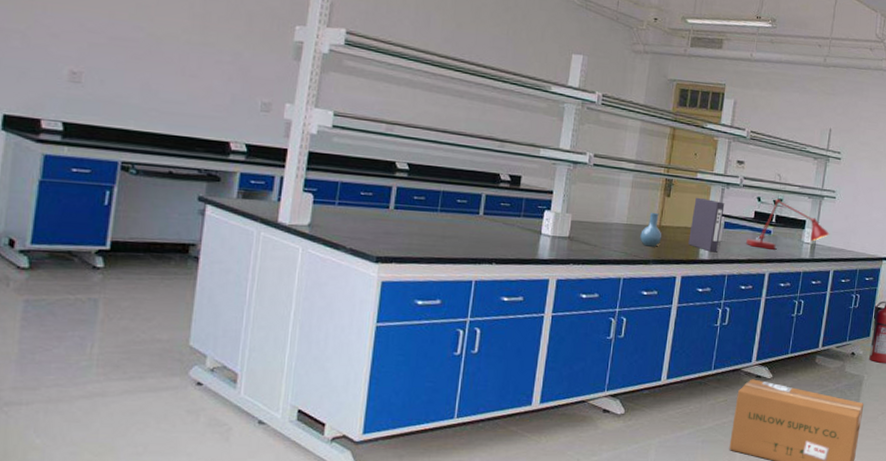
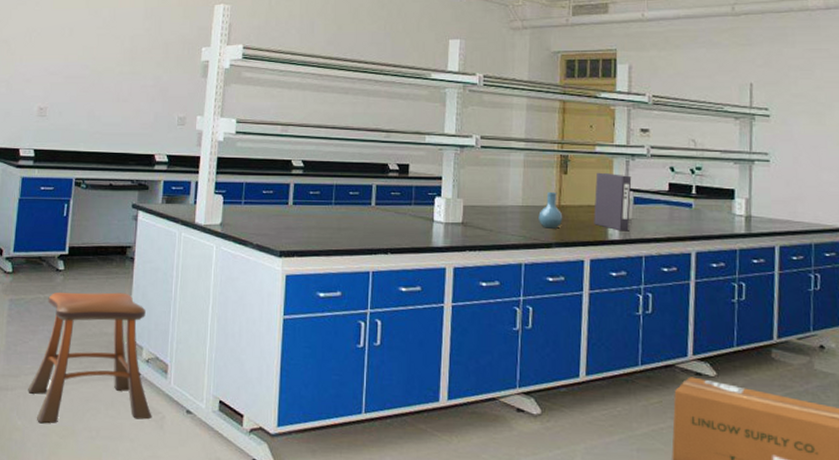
stool: none [50,292,216,441] -> present [28,292,152,424]
desk lamp: present [746,198,830,251] -> none [663,166,768,226]

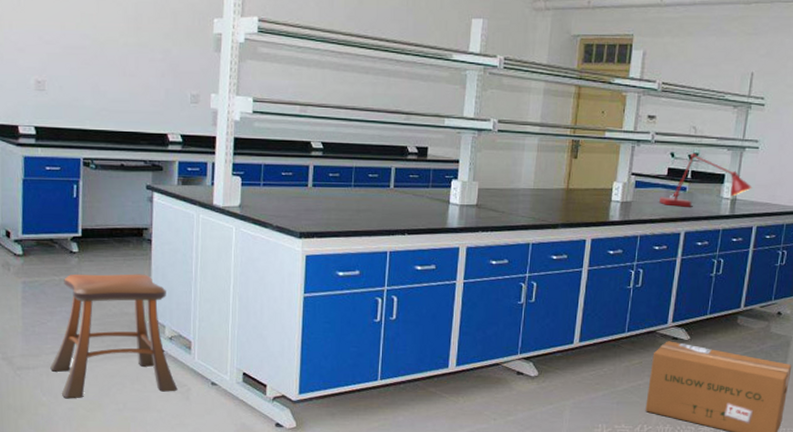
flask: present [538,191,563,229] -> none [547,175,570,210]
binder: present [594,172,632,232] -> none [598,157,636,213]
desk lamp: none [663,166,768,226] -> present [659,152,752,208]

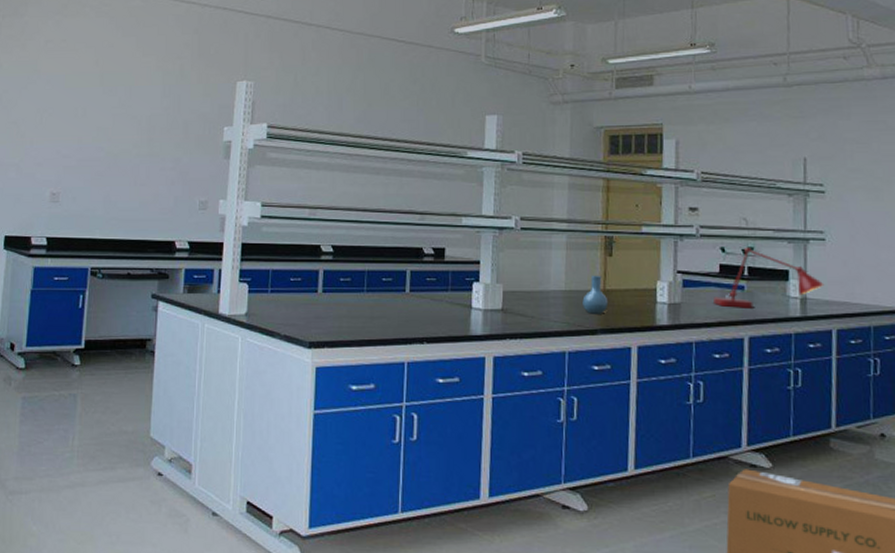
stool: present [50,274,178,399] -> none [43,388,176,529]
flask: none [547,175,570,210] -> present [582,275,609,314]

